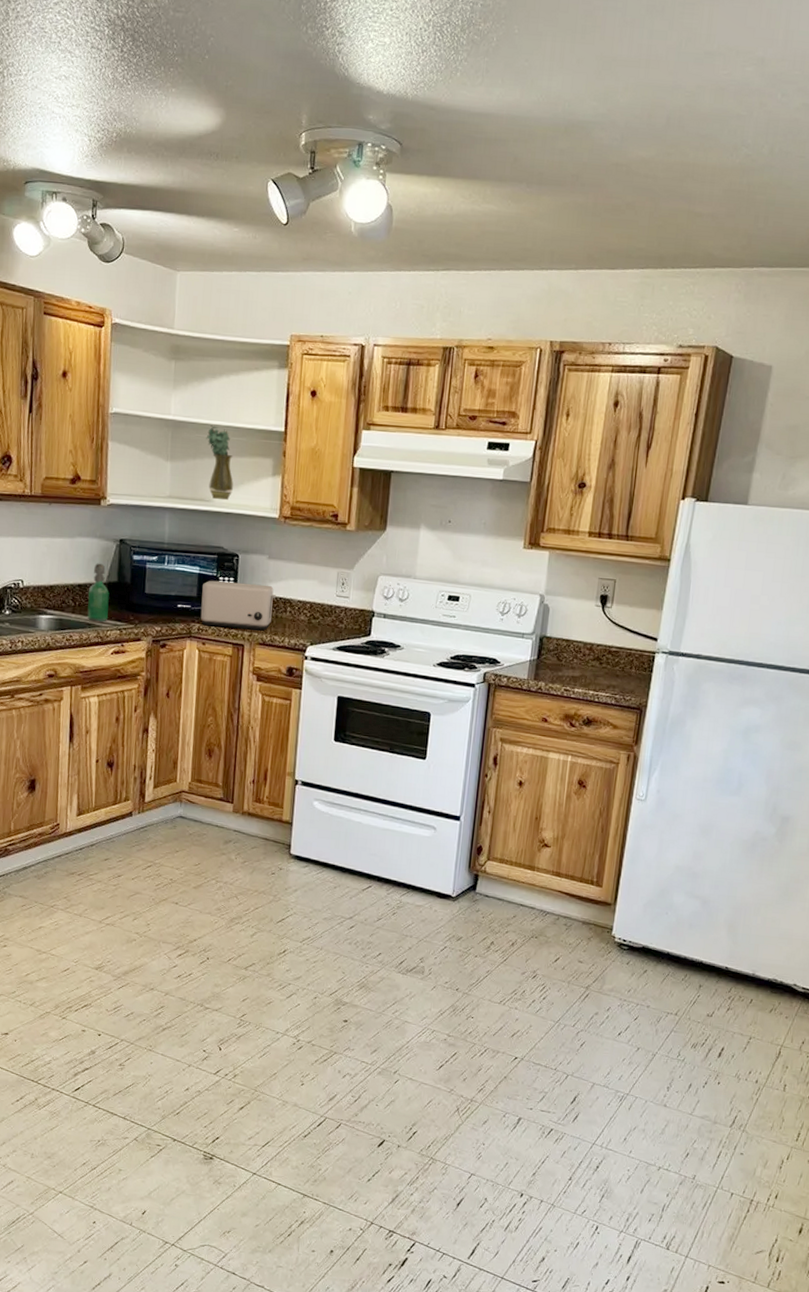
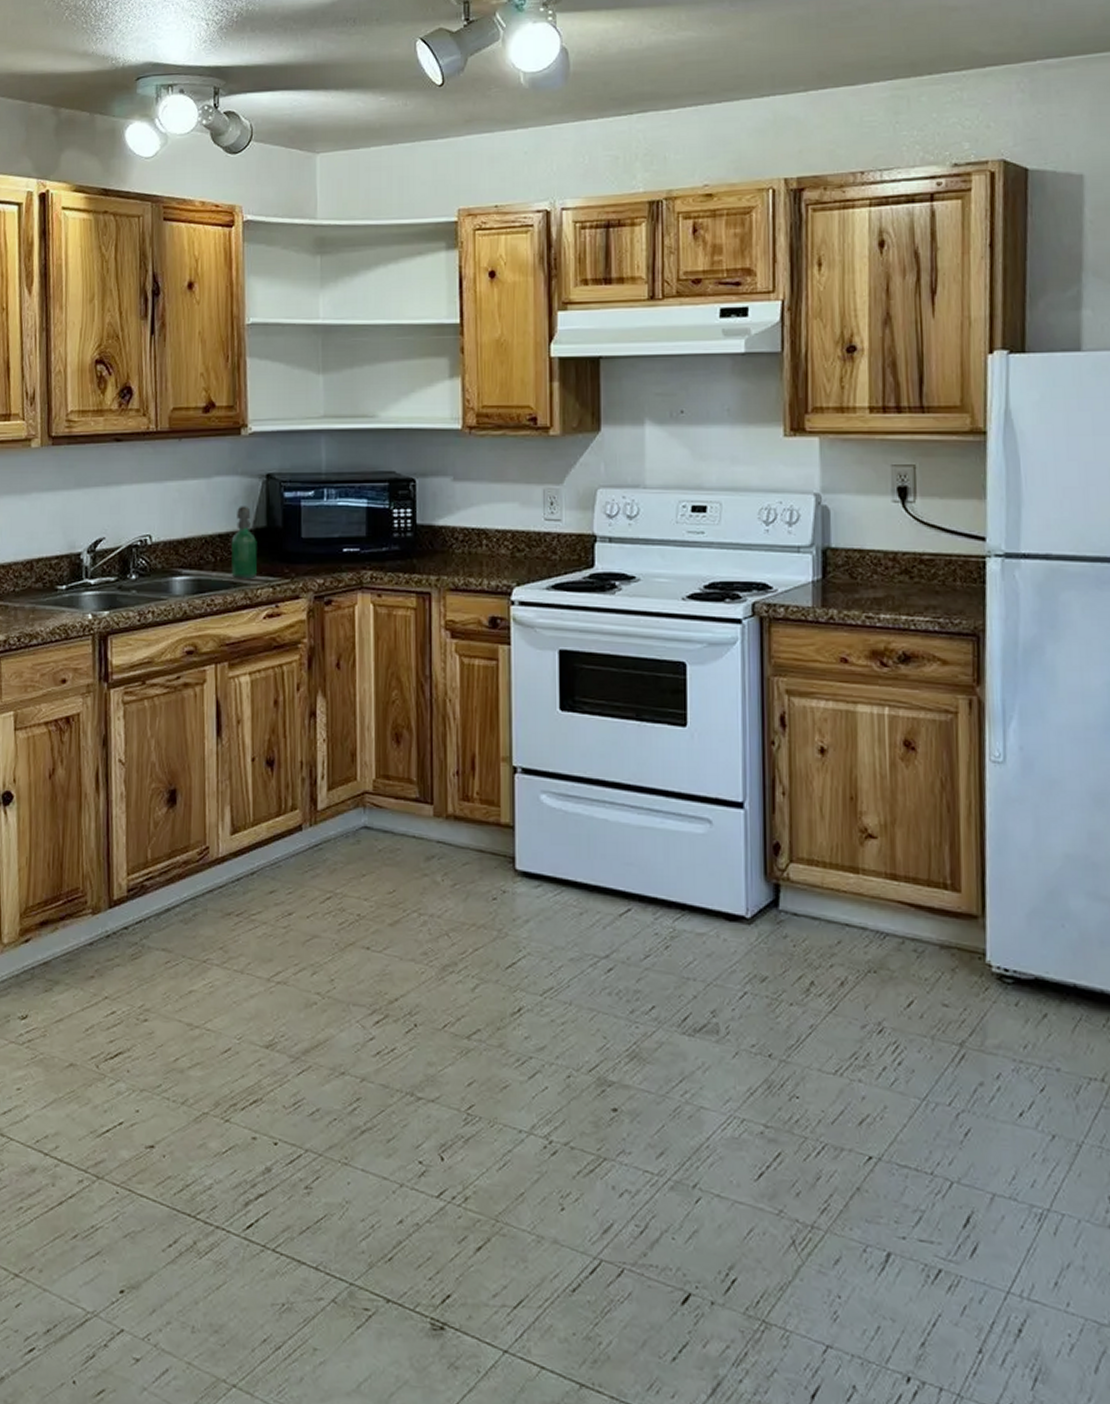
toaster: present [200,580,277,631] -> none [372,514,468,573]
vase: present [206,425,234,501] -> none [364,326,403,414]

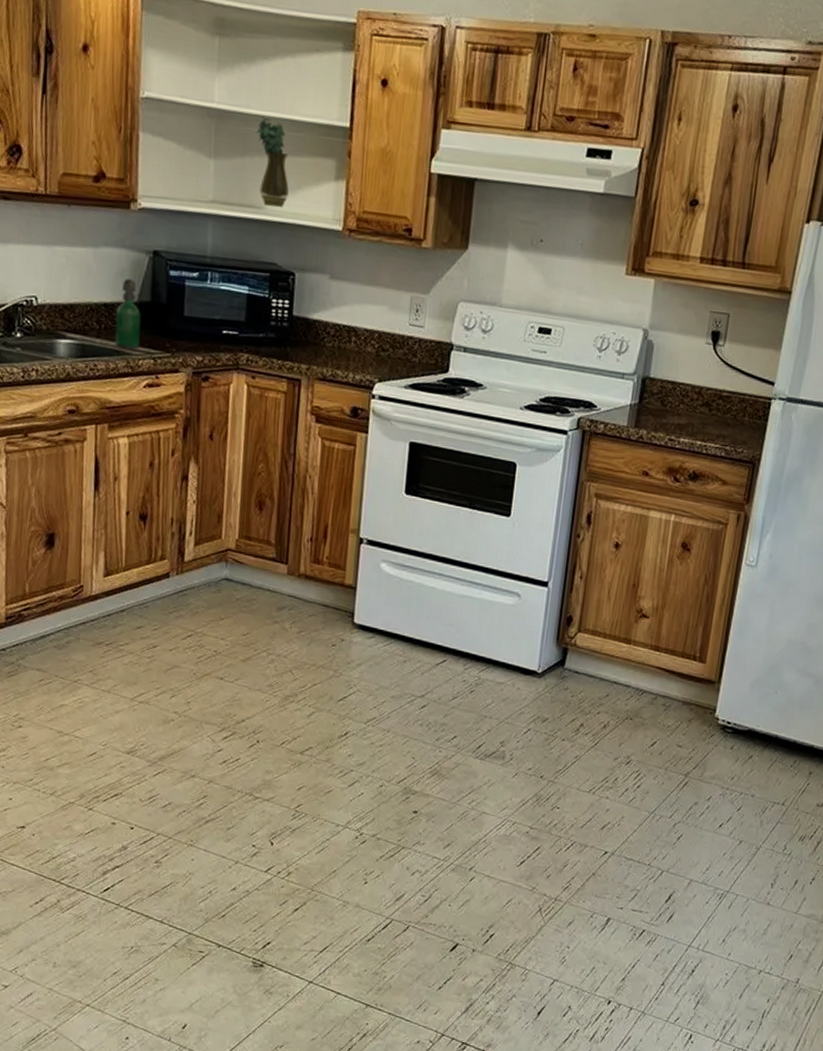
vase: none [364,326,403,414] -> present [256,117,290,208]

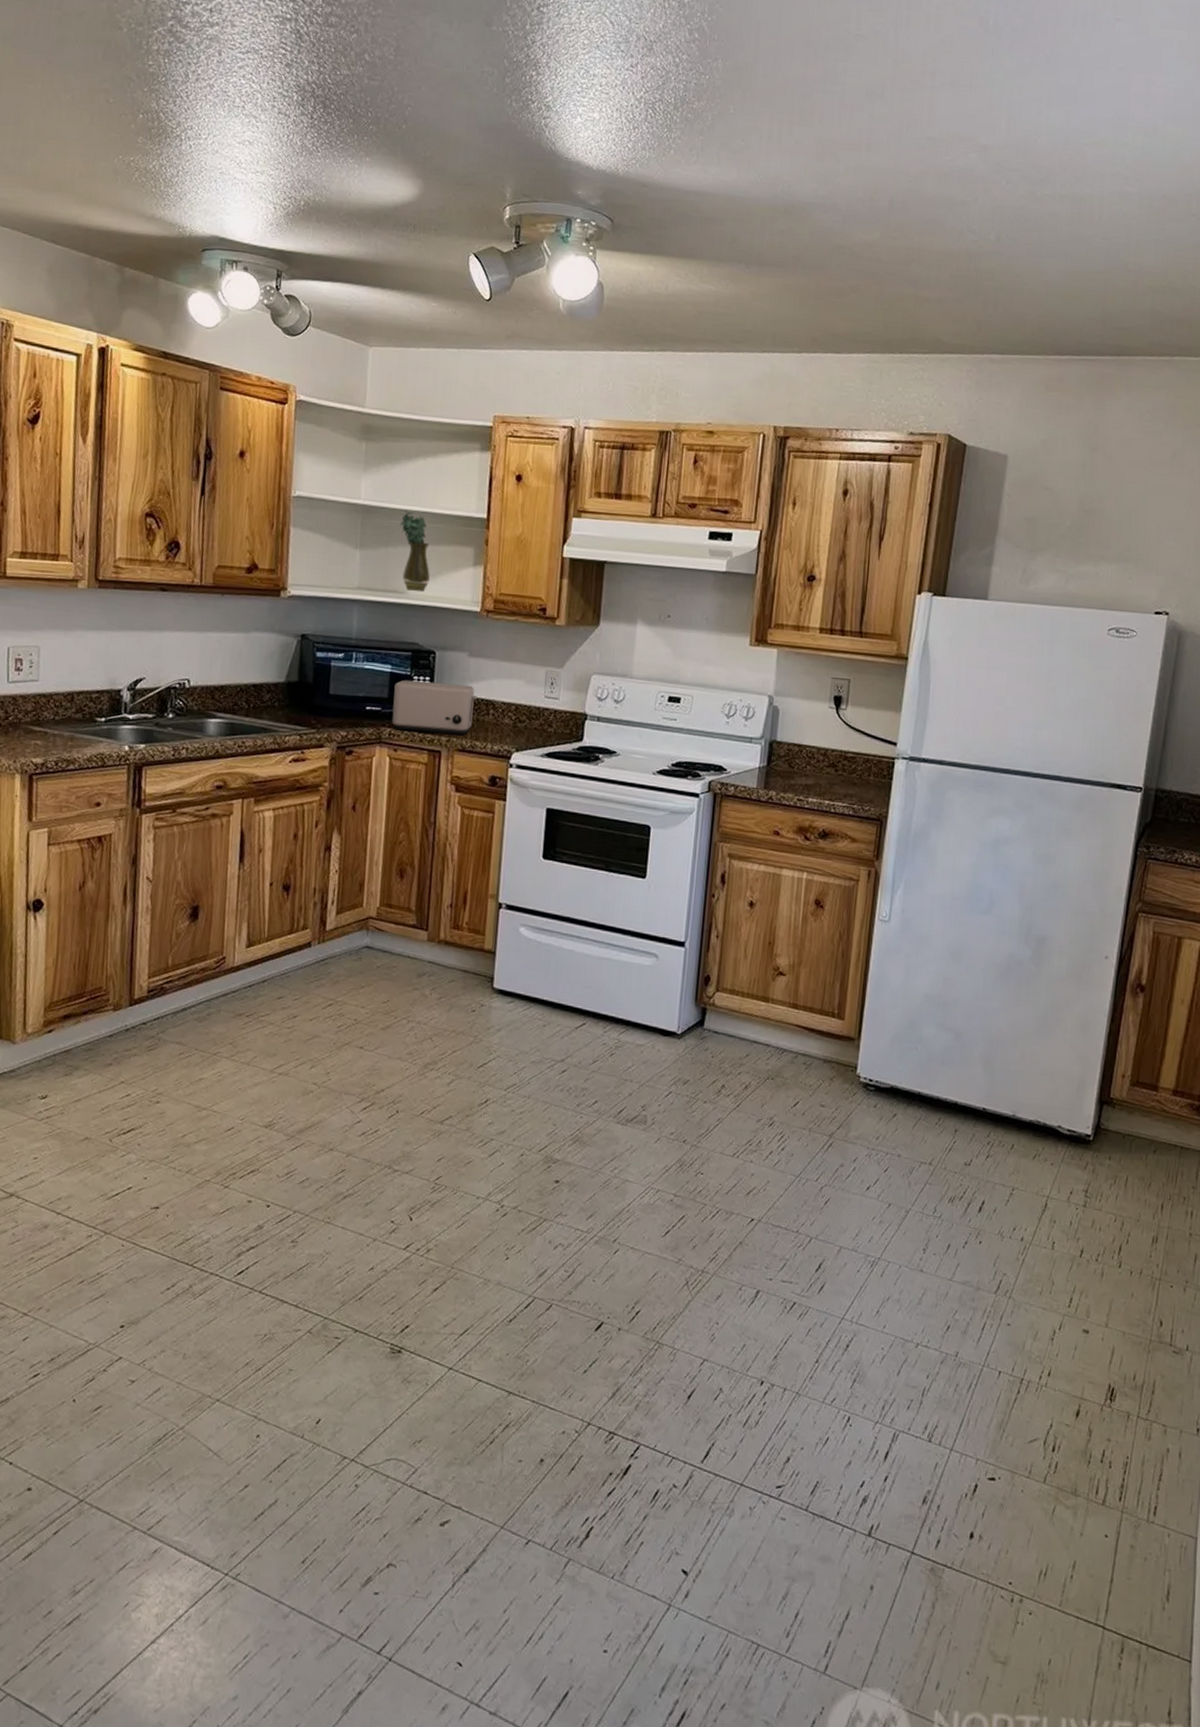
soap dispenser: present [115,278,141,350] -> none [262,660,289,727]
toaster: none [249,302,339,364] -> present [391,679,478,736]

